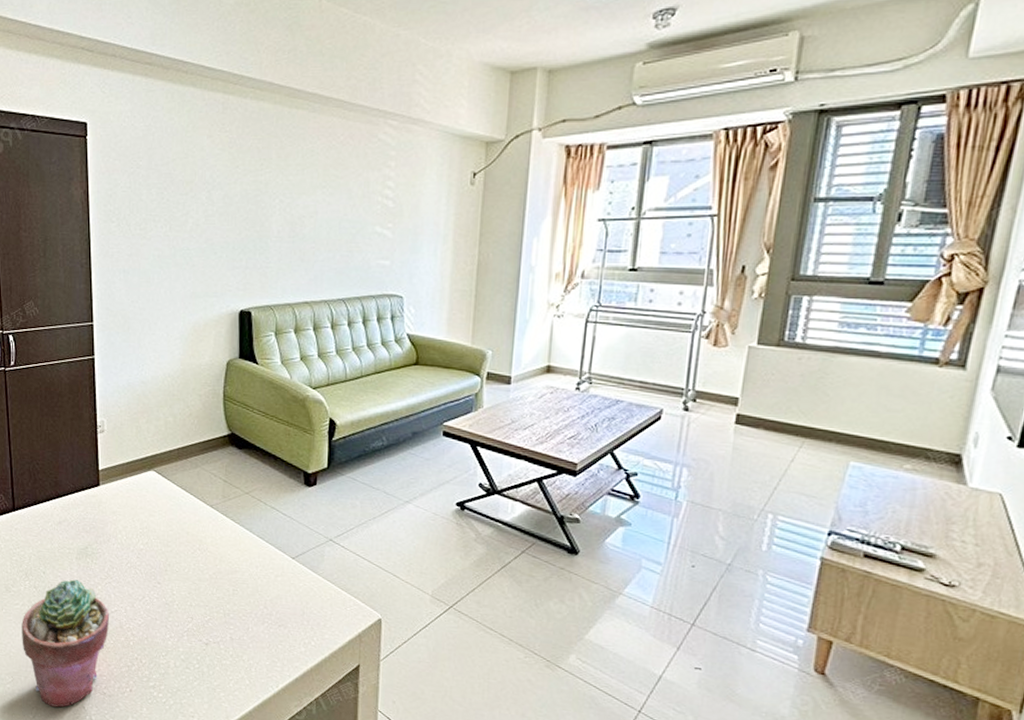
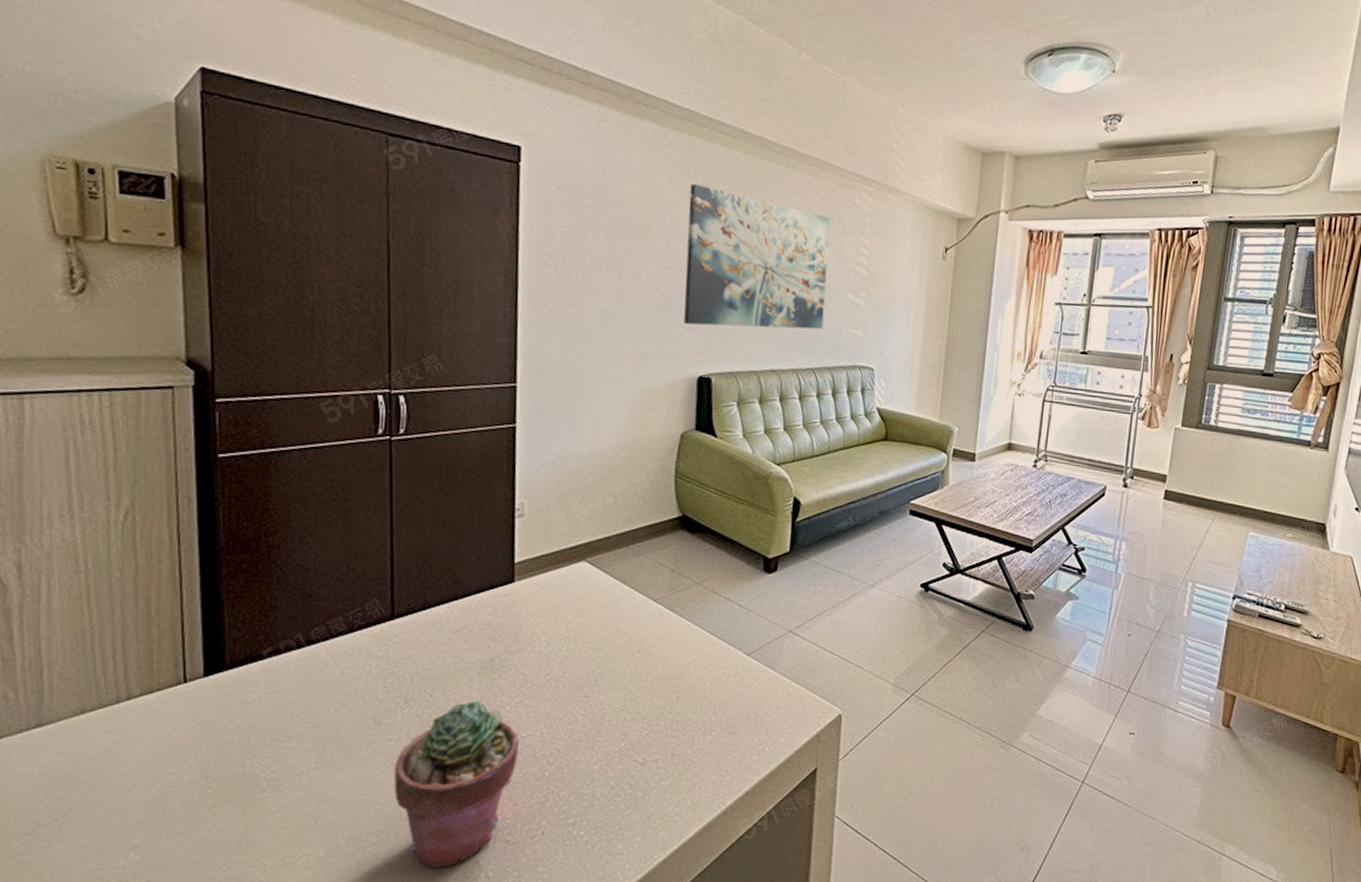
wall art: none [225,137,356,265] -> present [684,183,831,330]

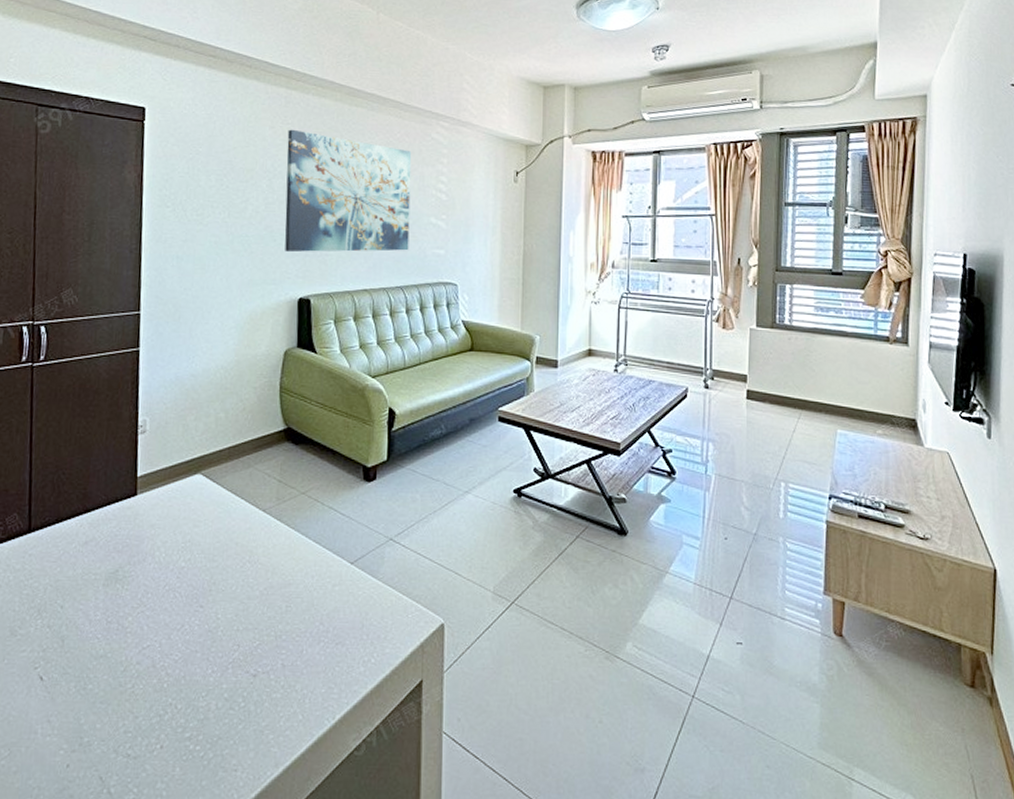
potted succulent: present [394,701,520,868] -> none [26,612,141,783]

